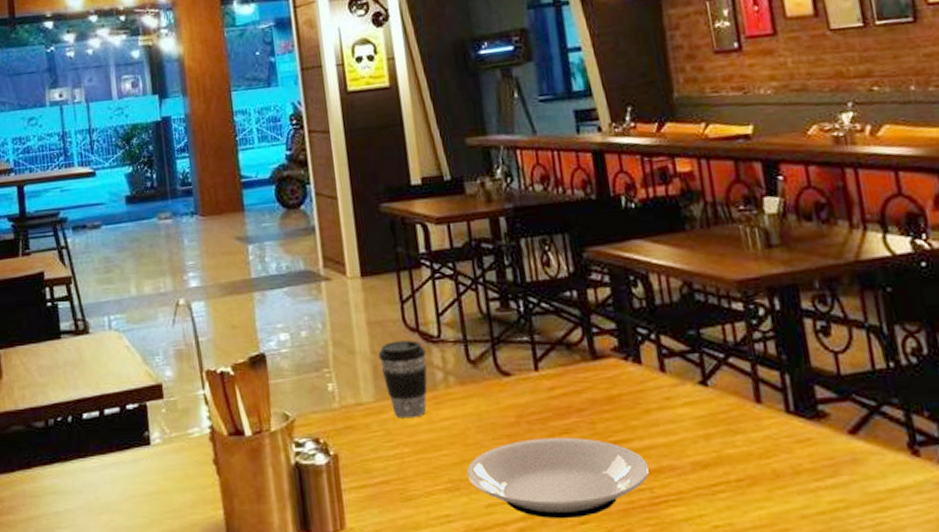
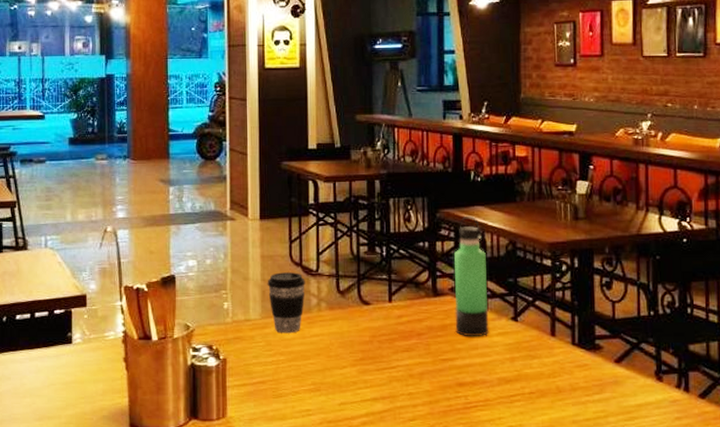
plate: present [466,437,649,519] -> none [327,354,466,417]
thermos bottle: none [612,252,672,411] -> present [454,215,489,337]

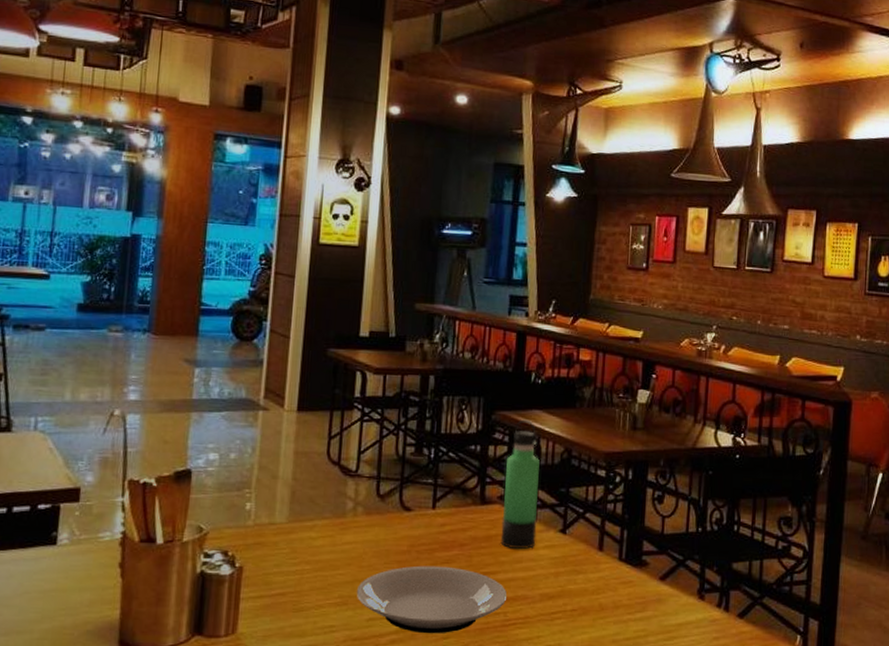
coffee cup: present [267,272,305,334] -> none [298,471,342,540]
plate: none [327,354,466,417] -> present [356,565,507,634]

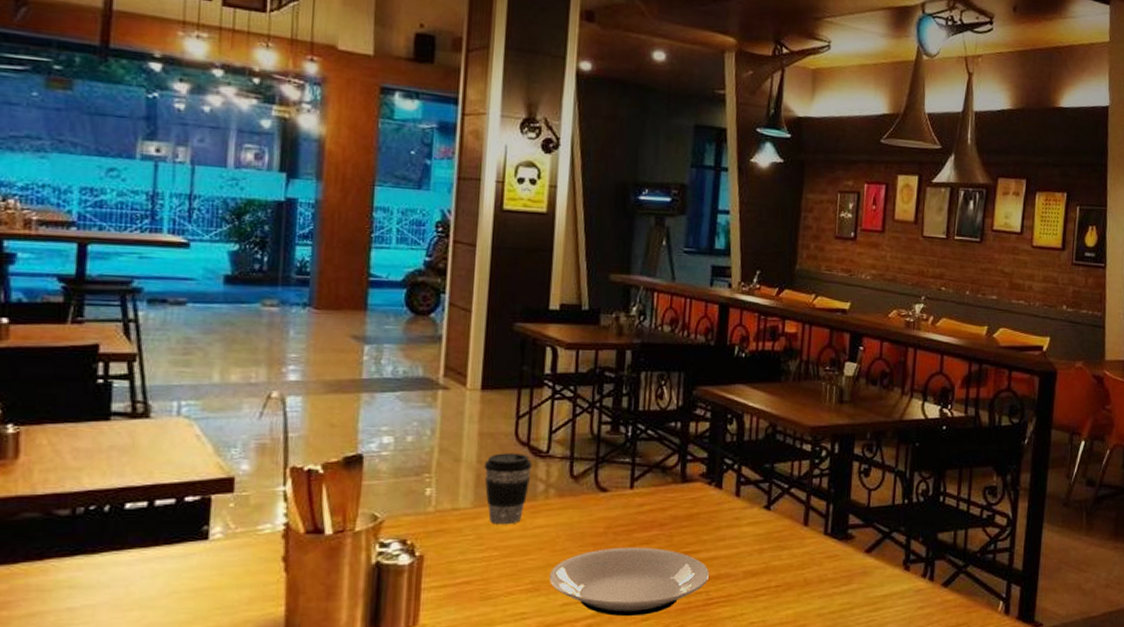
coffee cup: none [298,471,342,540] -> present [483,453,532,525]
thermos bottle: present [500,419,540,550] -> none [702,394,743,528]

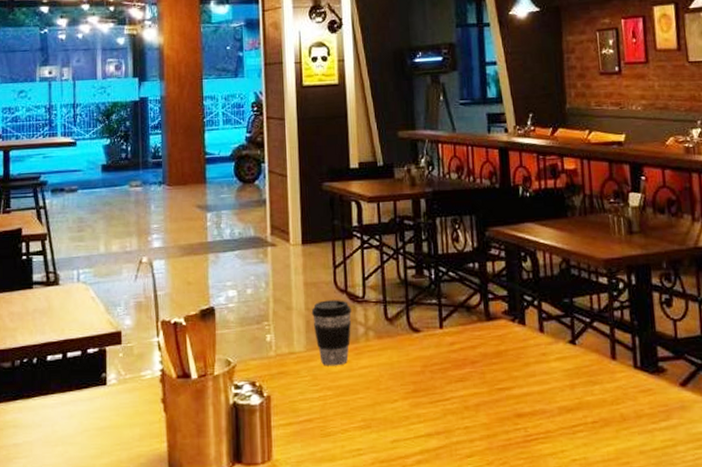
plate: present [549,547,709,617] -> none [377,384,525,453]

